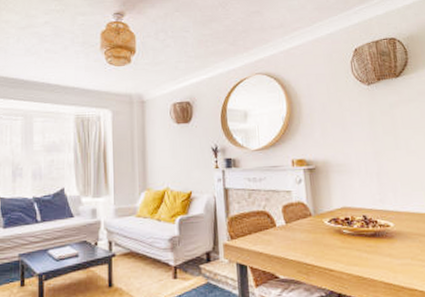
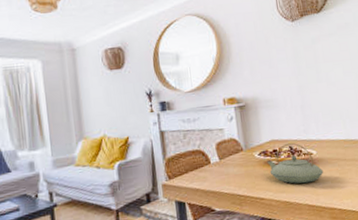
teapot: none [338,211,403,258] -> present [267,142,324,184]

